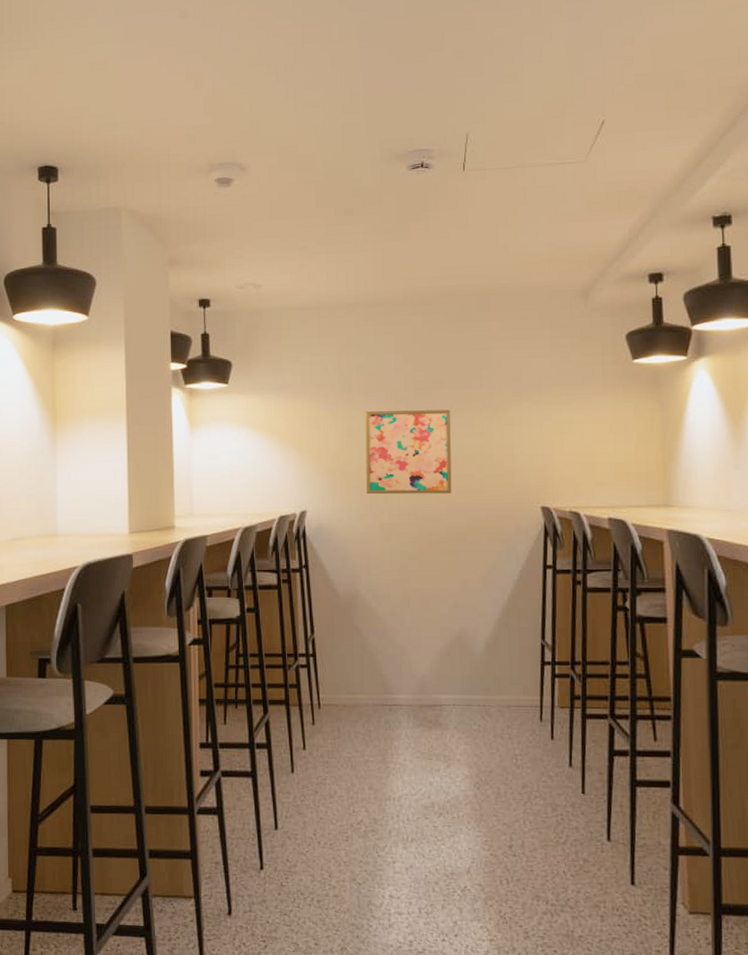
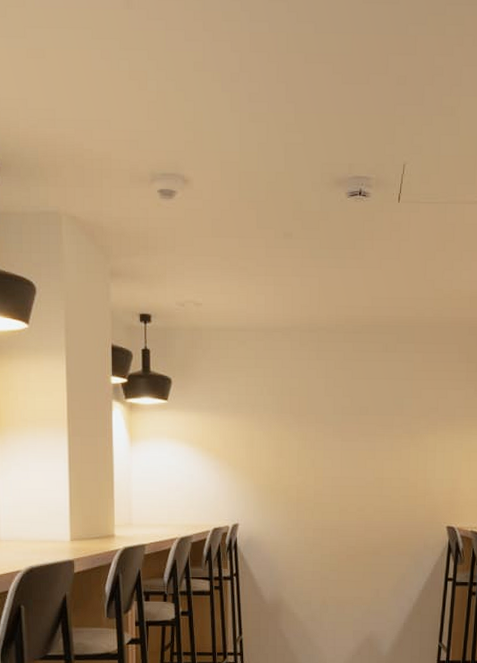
wall art: present [365,409,452,495] -> none [294,433,374,512]

